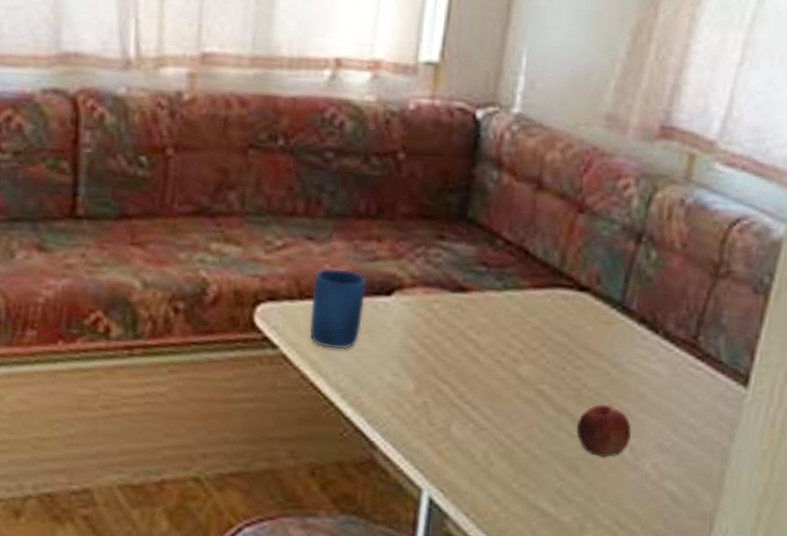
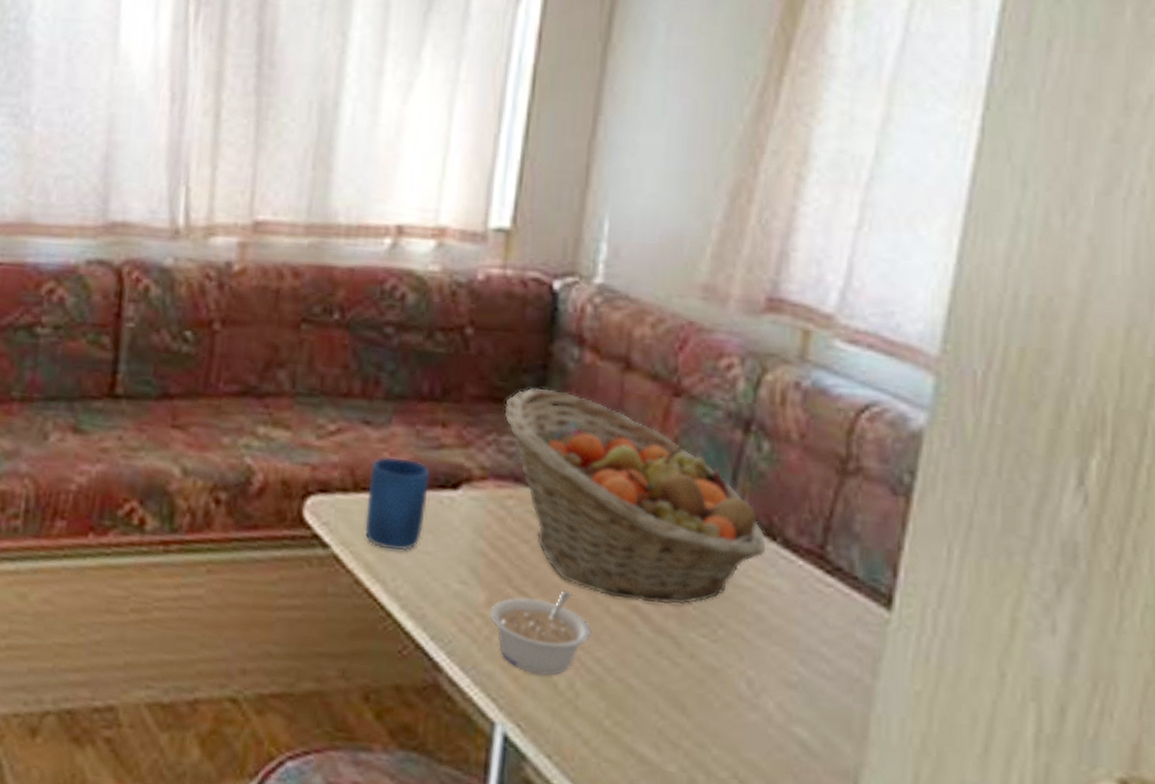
legume: none [418,378,504,450] -> present [490,589,591,676]
fruit basket: none [432,206,650,388] -> present [505,387,766,605]
apple: present [576,404,631,457] -> none [680,625,748,692]

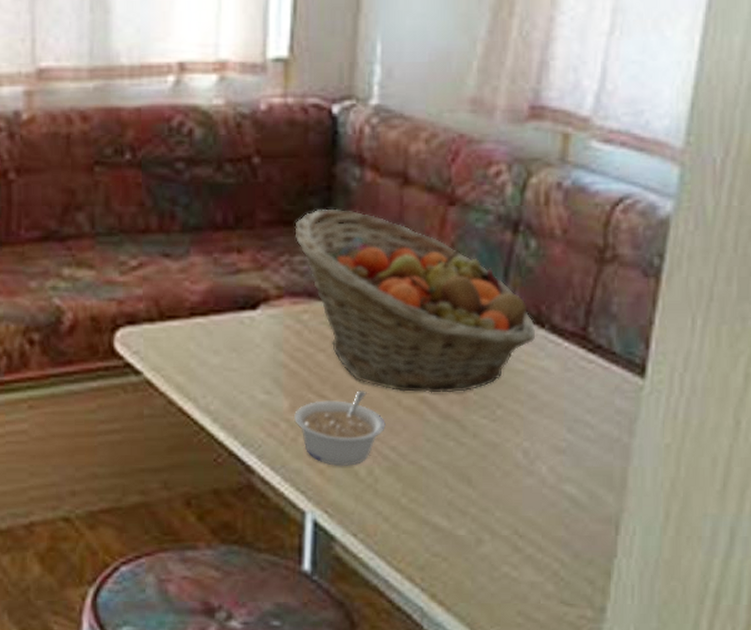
mug: present [364,456,431,552] -> none [173,285,230,370]

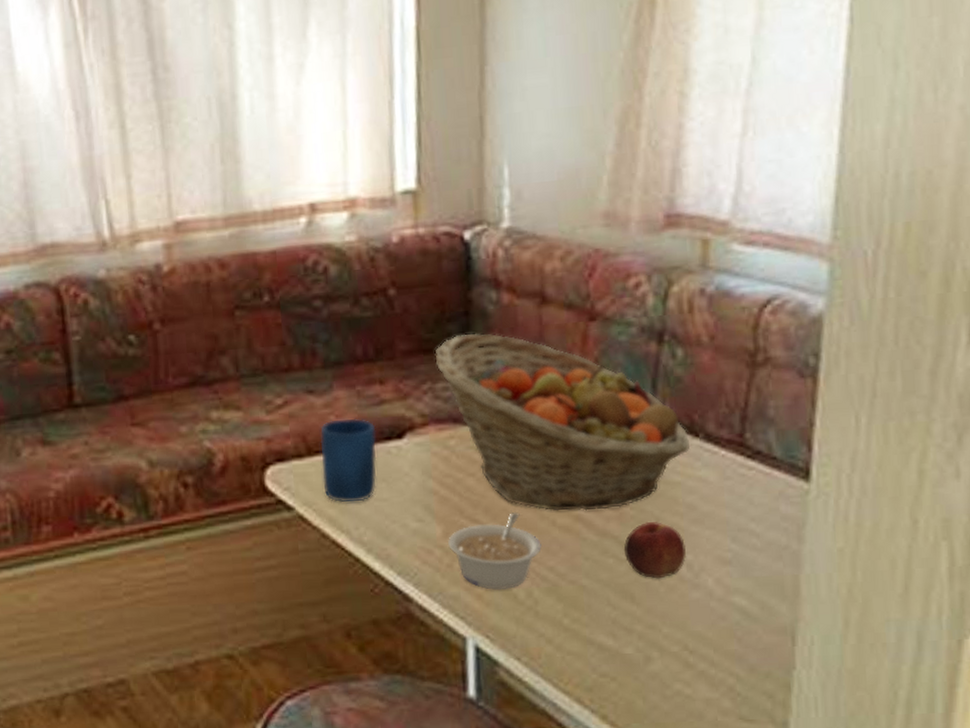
mug: none [173,285,230,370] -> present [320,418,377,503]
apple: none [464,407,523,464] -> present [623,521,686,579]

